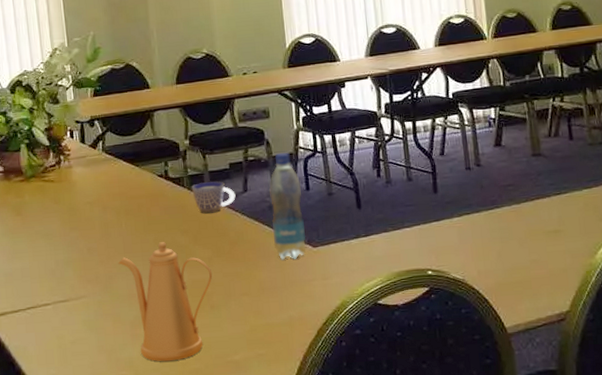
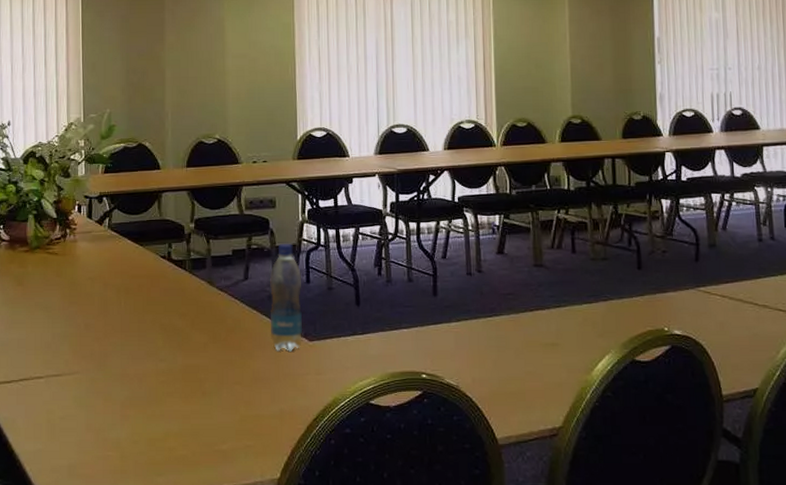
coffee pot: present [118,242,213,362] -> none [114,324,207,446]
cup: present [192,181,236,213] -> none [193,267,236,299]

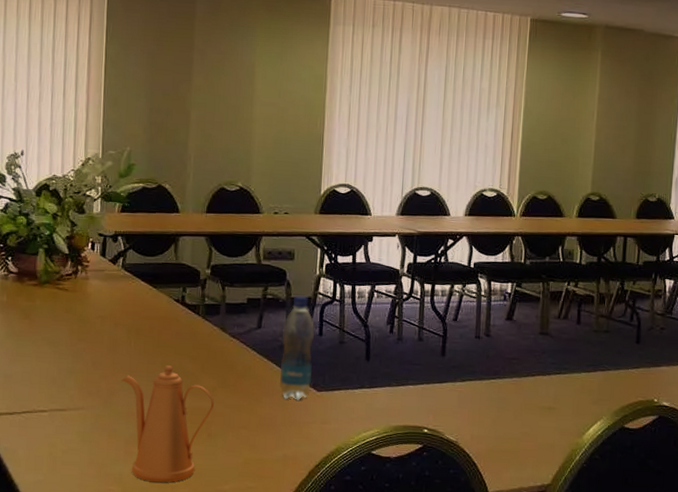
coffee pot: none [114,324,207,446] -> present [122,365,215,483]

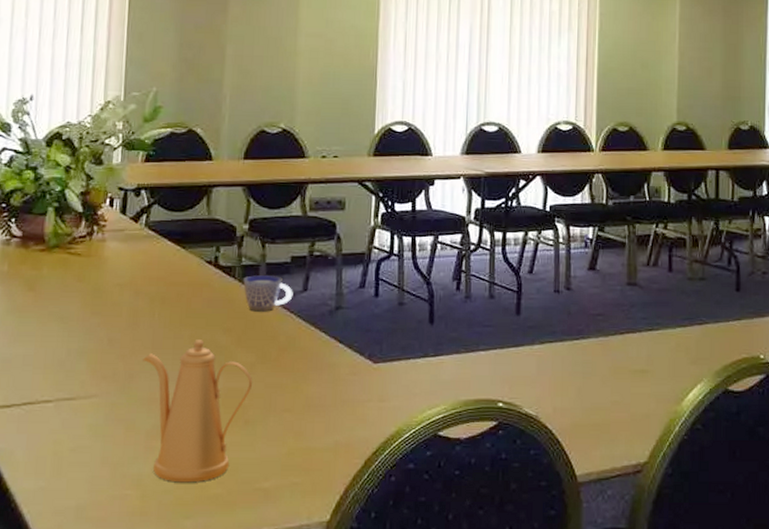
cup: none [206,313,249,344] -> present [243,275,293,312]
bottle: present [279,295,314,400] -> none [329,250,369,375]

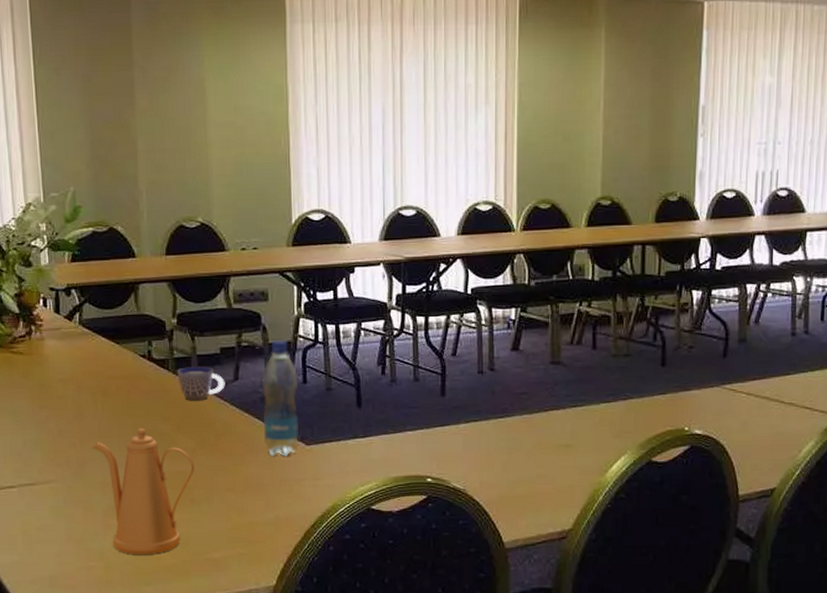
bottle: none [329,250,369,375] -> present [263,340,300,457]

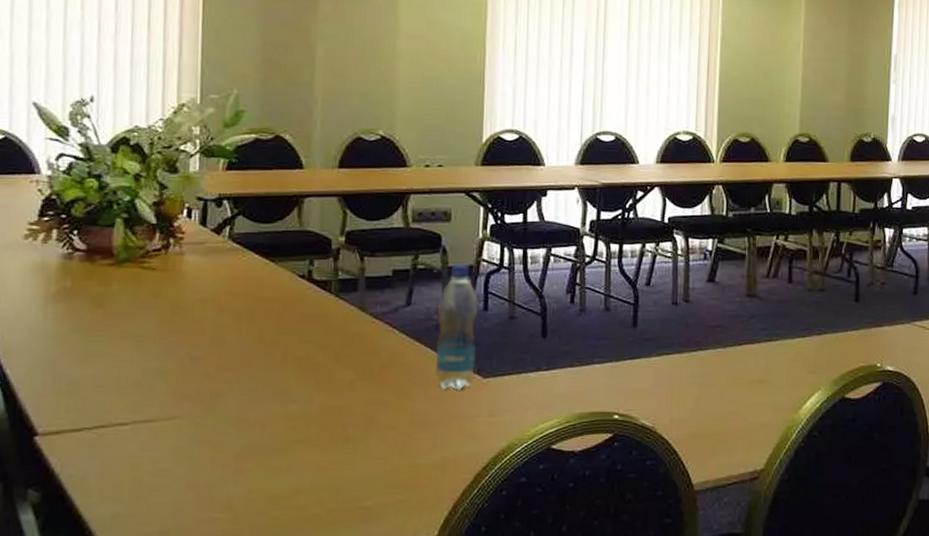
coffee pot: present [92,428,195,555] -> none [230,357,353,504]
cup: present [177,367,225,401] -> none [340,290,396,327]

